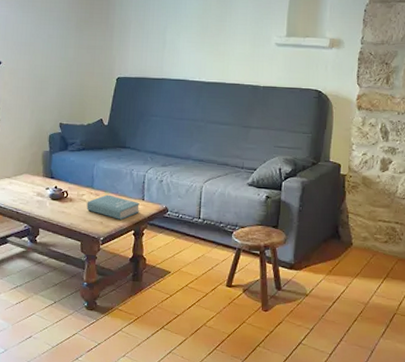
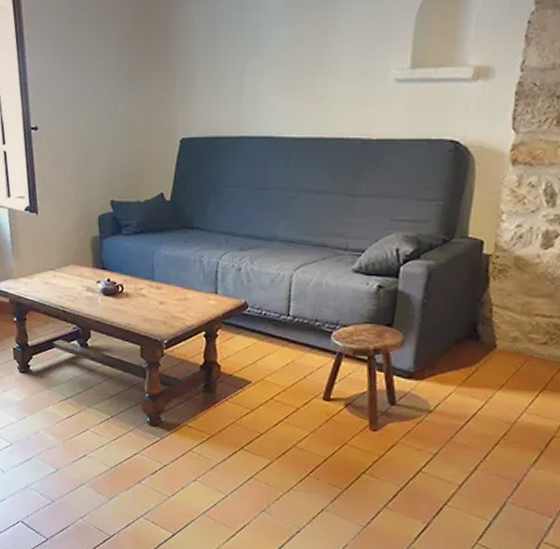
book: present [86,194,140,220] -> none [146,287,213,318]

